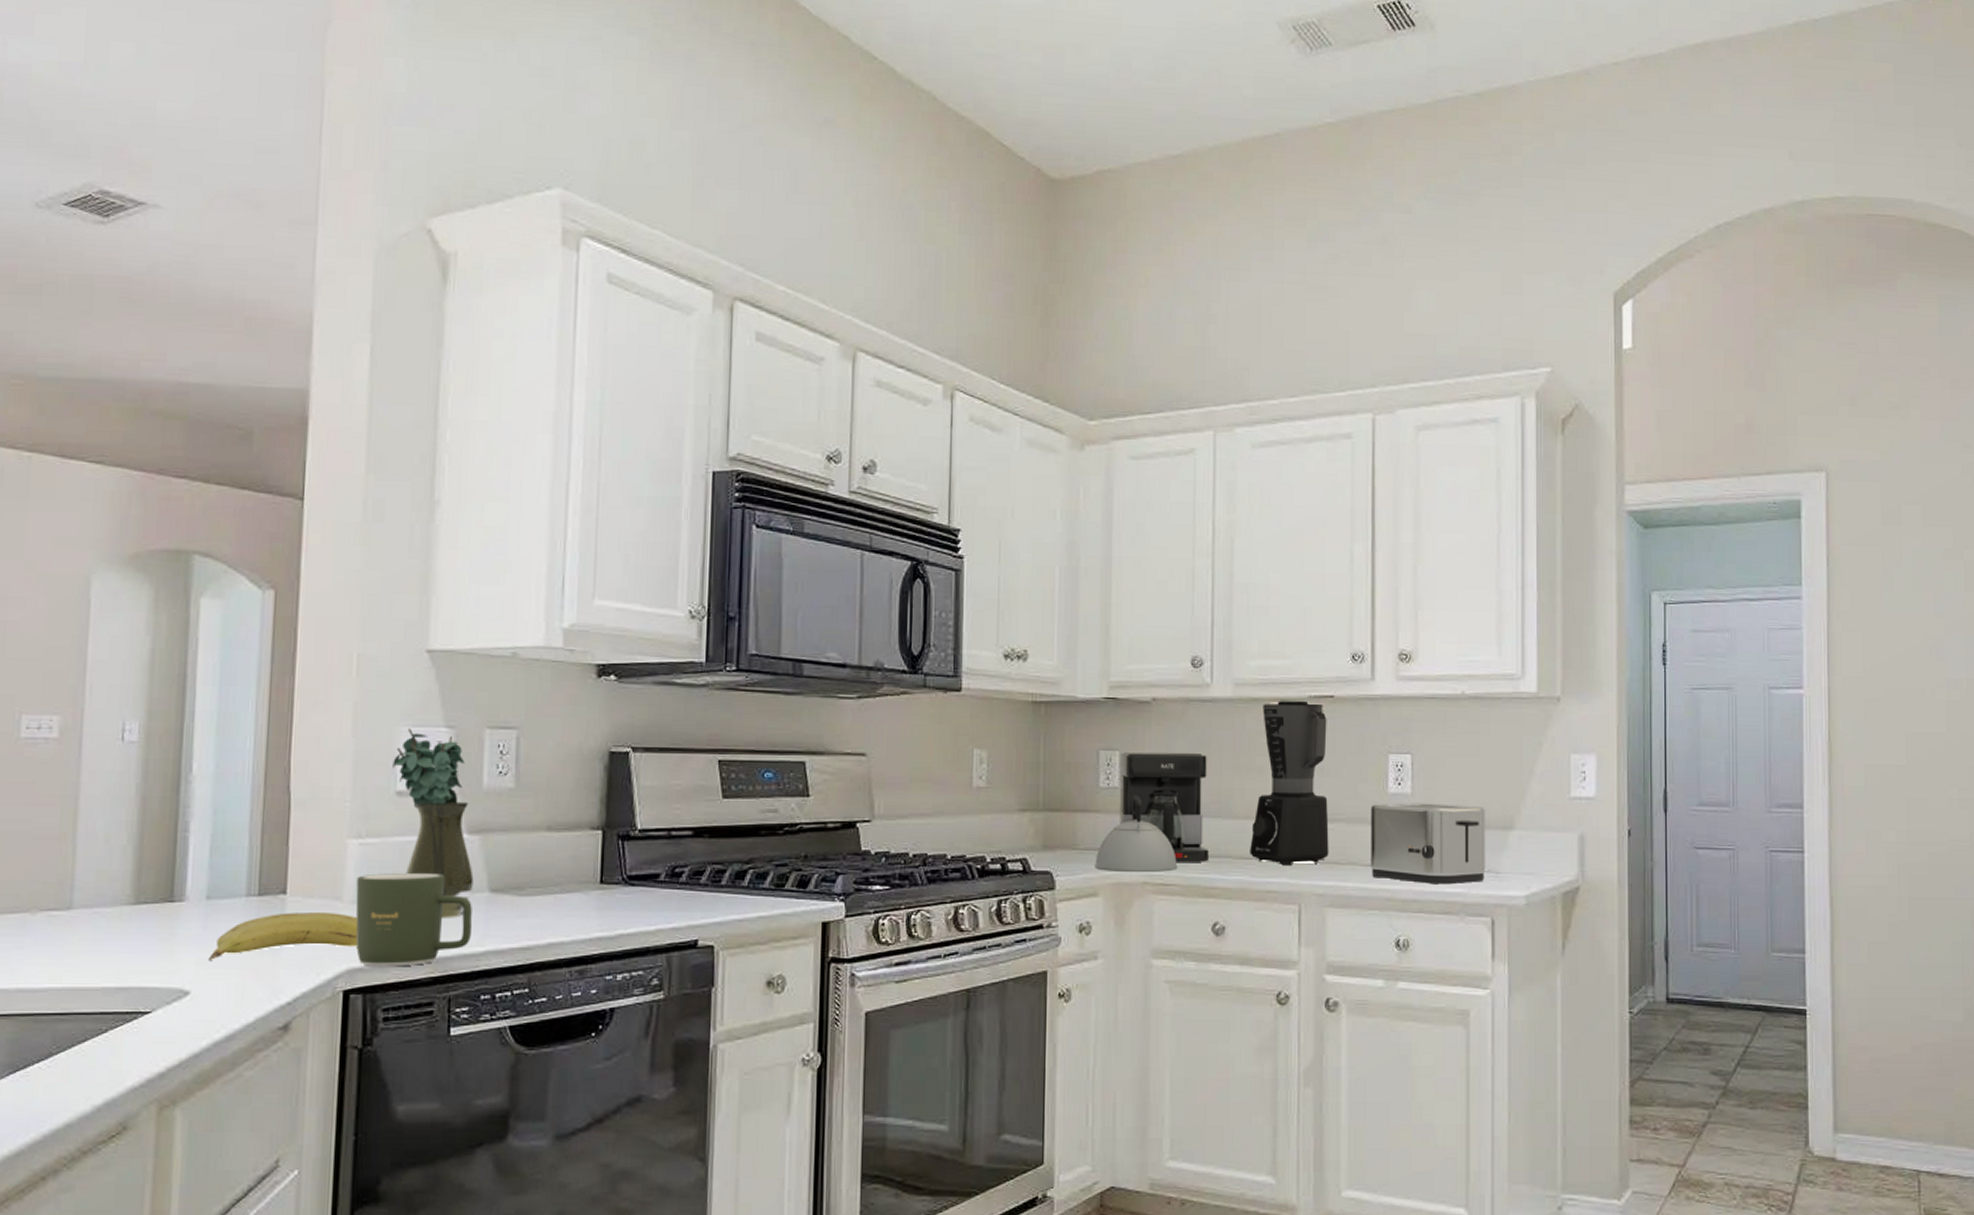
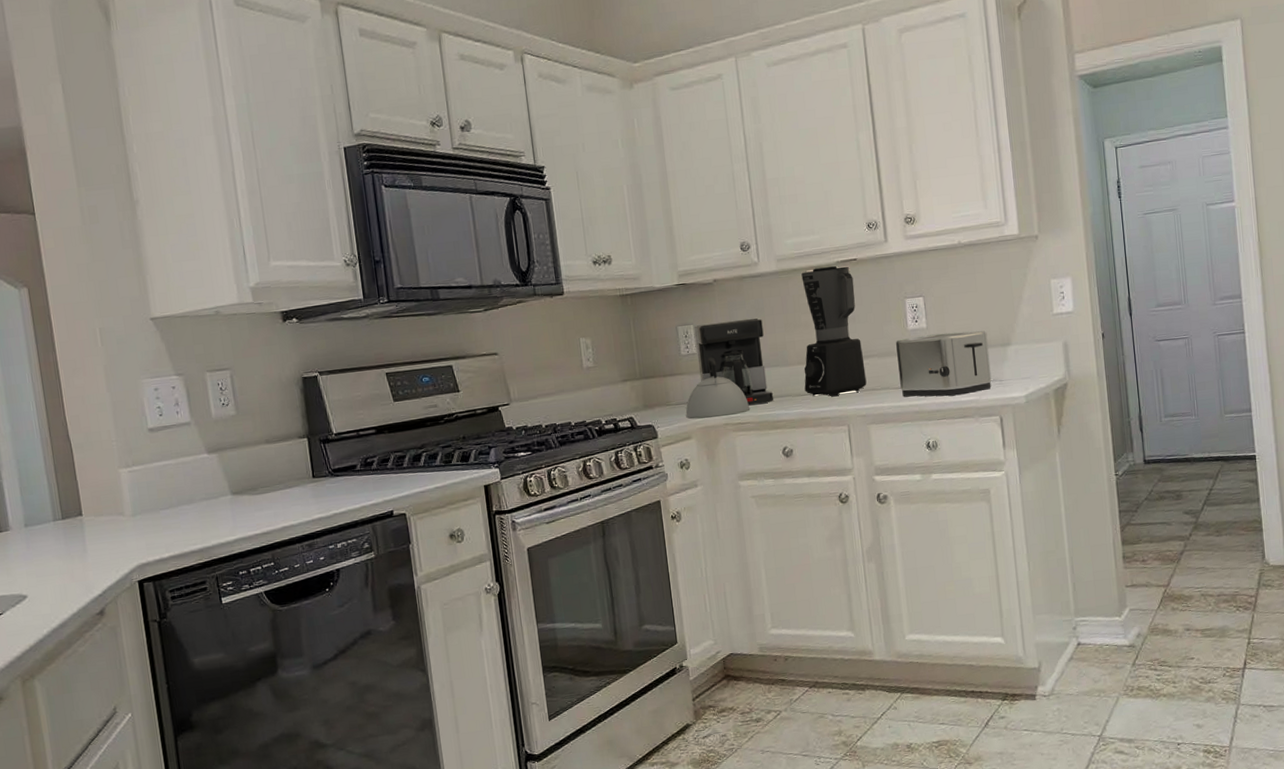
fruit: present [208,912,358,960] -> none [35,524,143,571]
mug: present [355,872,473,967] -> none [132,486,225,561]
vase: present [392,728,474,918] -> none [141,379,219,519]

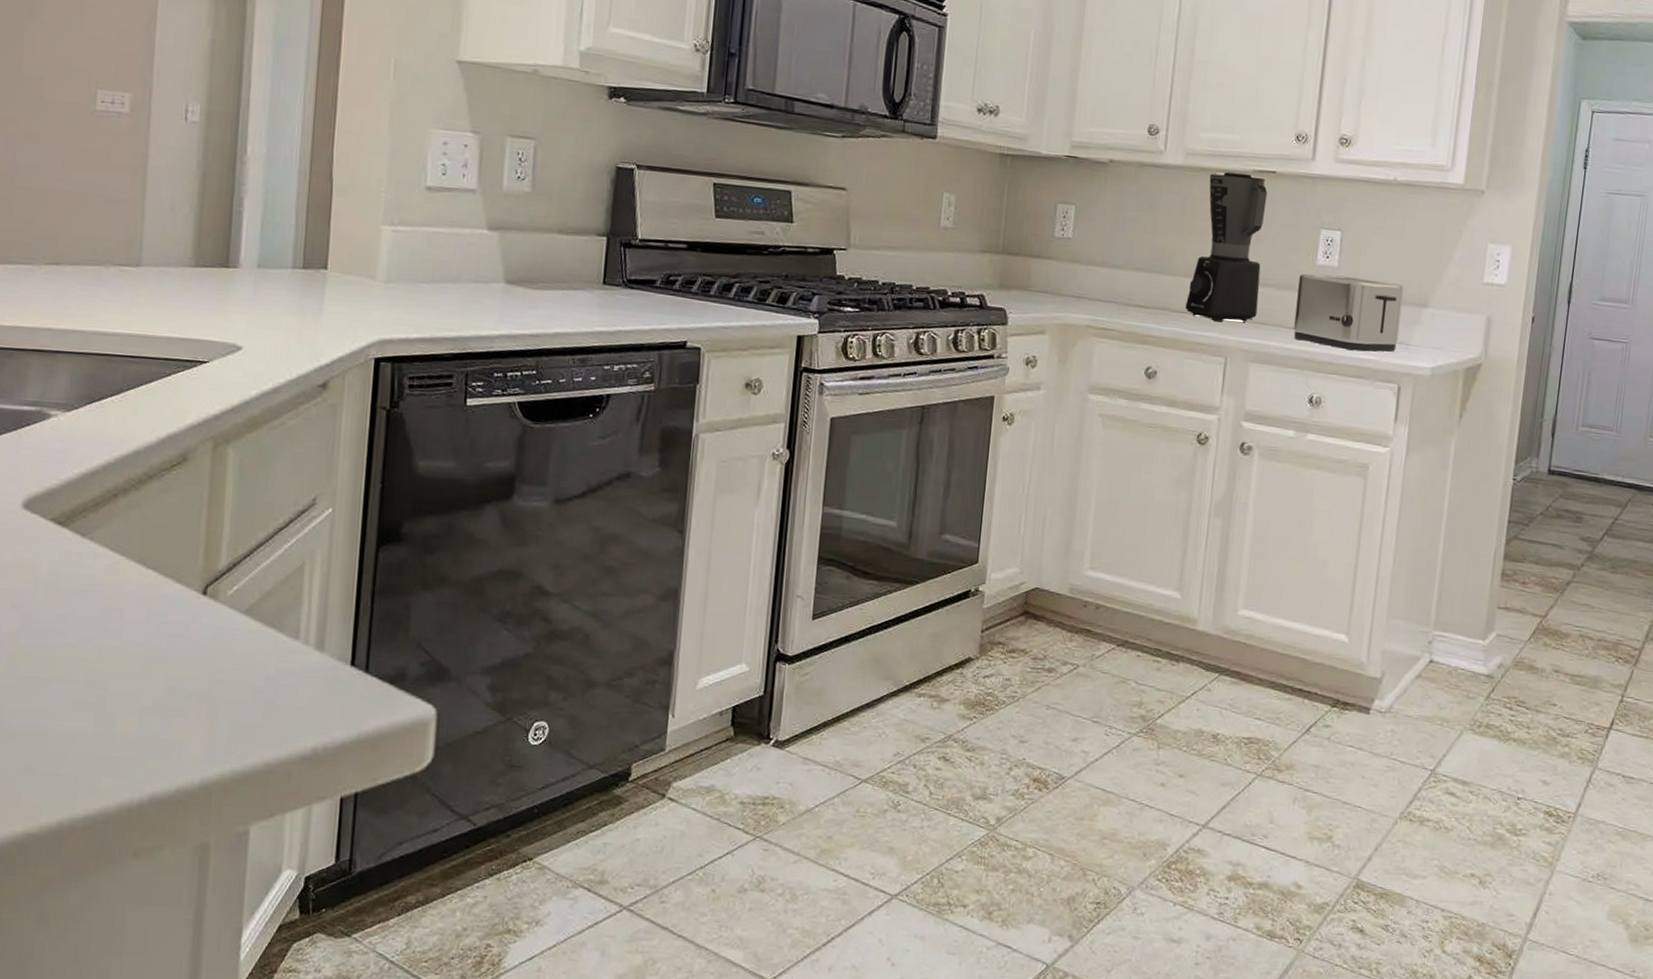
kettle: present [685,357,750,420] -> none [1044,246,1119,318]
coffee maker: present [694,318,774,405] -> none [1070,207,1155,313]

